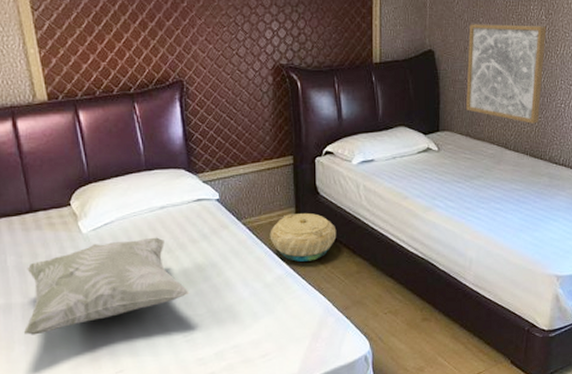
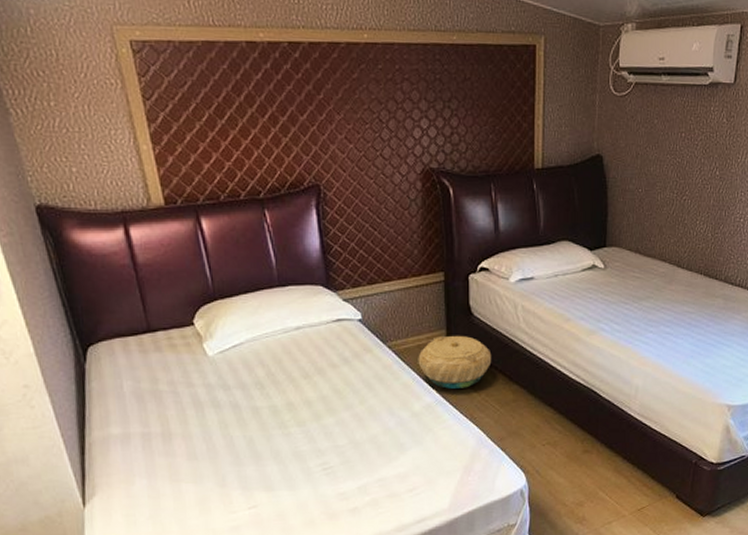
decorative pillow: present [23,237,190,335] -> none [144,361,330,468]
wall art: present [466,24,547,124] -> none [637,126,728,240]

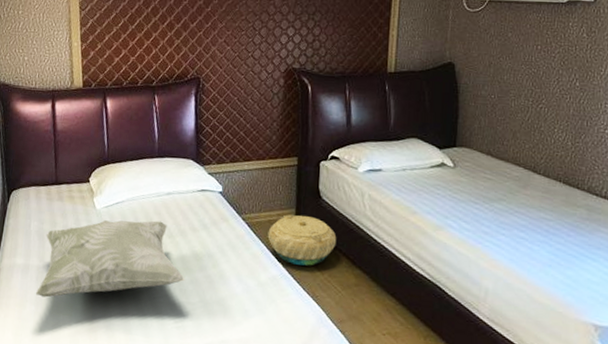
decorative pillow: none [144,361,330,468] -> present [35,220,185,298]

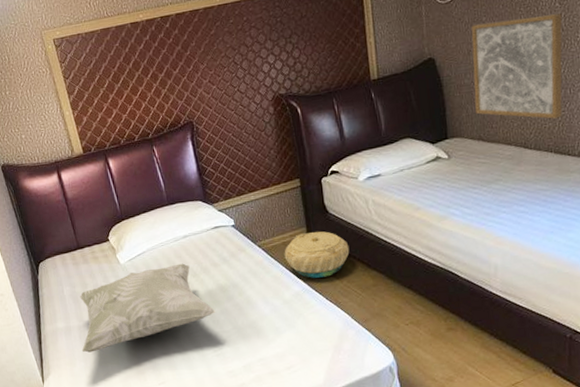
wall art: none [489,38,588,149] -> present [471,13,563,119]

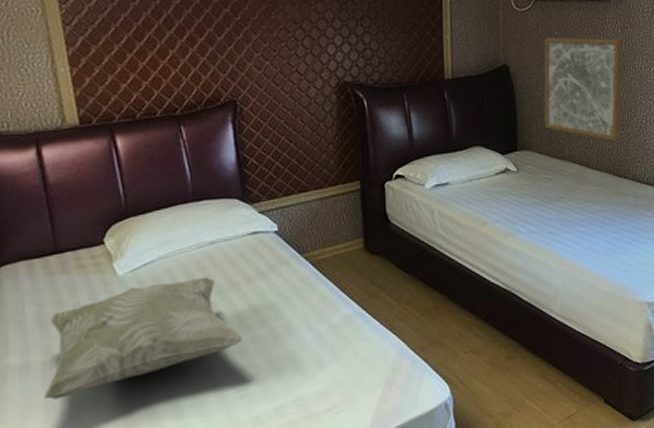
basket: present [284,231,350,278] -> none [335,244,410,299]

